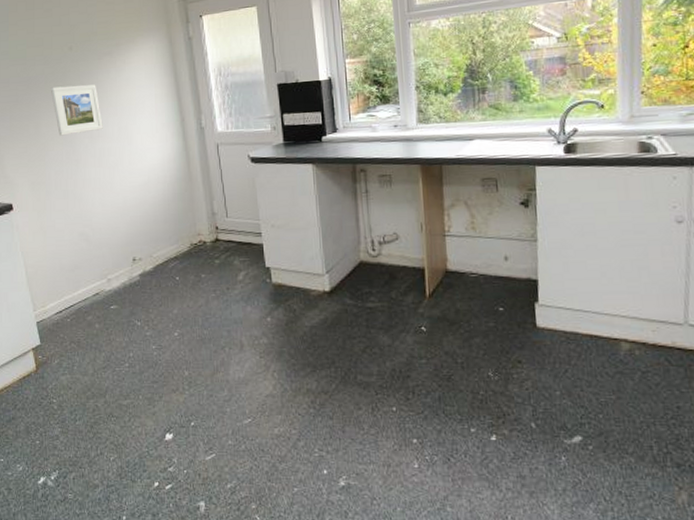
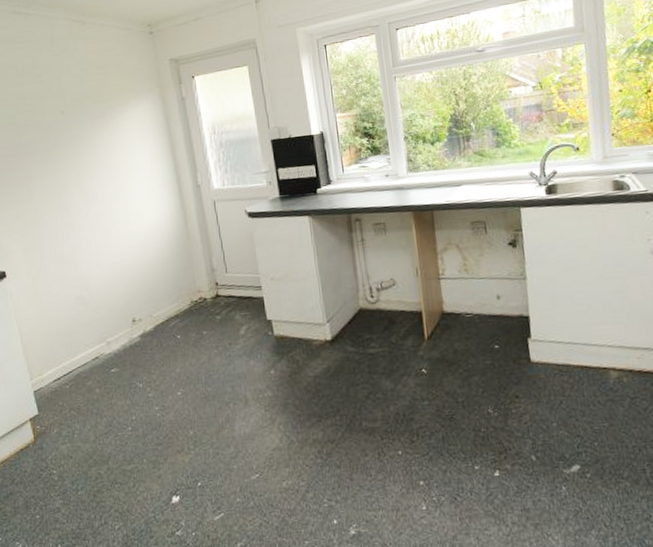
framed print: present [51,84,103,136] -> none [43,147,98,200]

